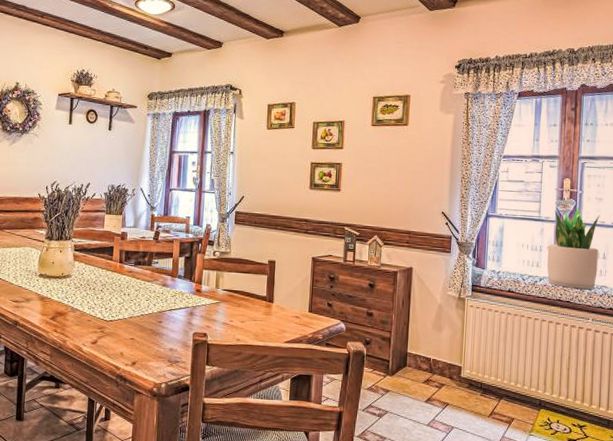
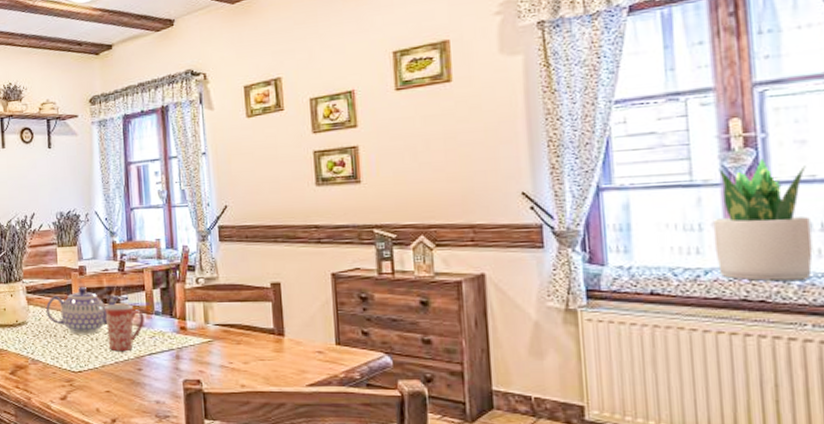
teapot: none [88,249,153,291] -> present [45,286,121,335]
mug: none [137,267,169,307] -> present [104,304,144,352]

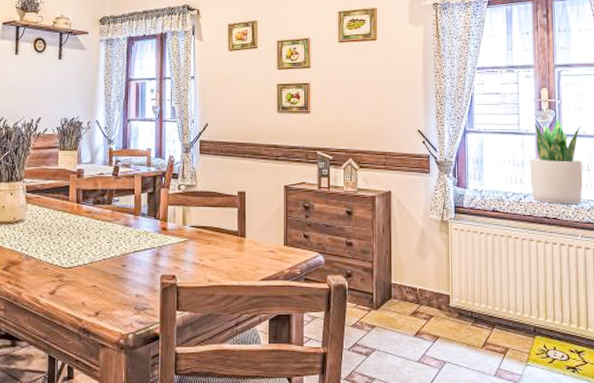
teapot: present [45,286,121,335] -> none [43,188,113,233]
mug: present [104,304,144,352] -> none [97,206,132,249]

